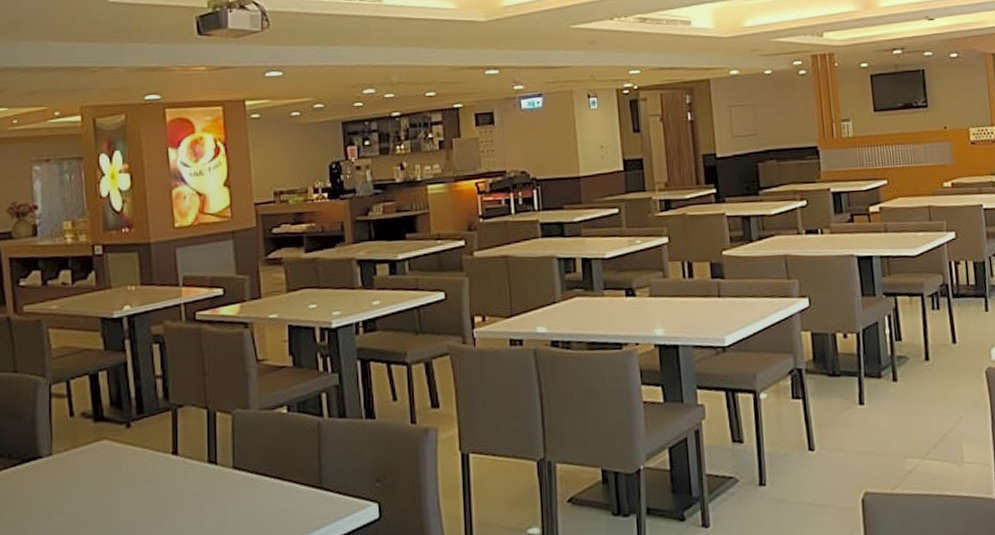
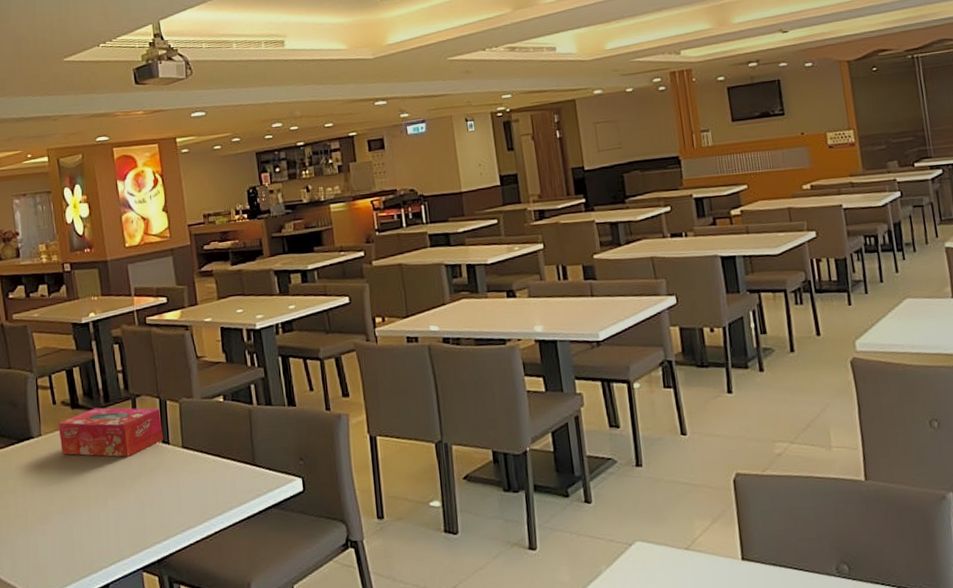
tissue box: none [76,420,209,481] -> present [58,407,163,457]

